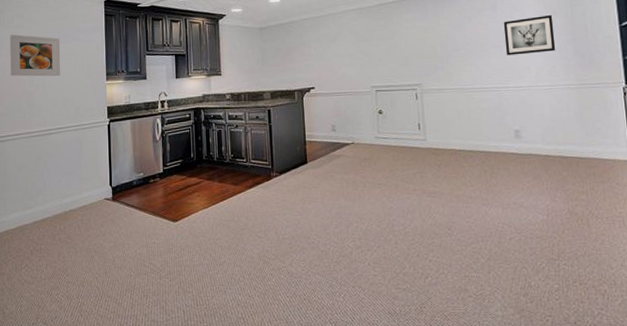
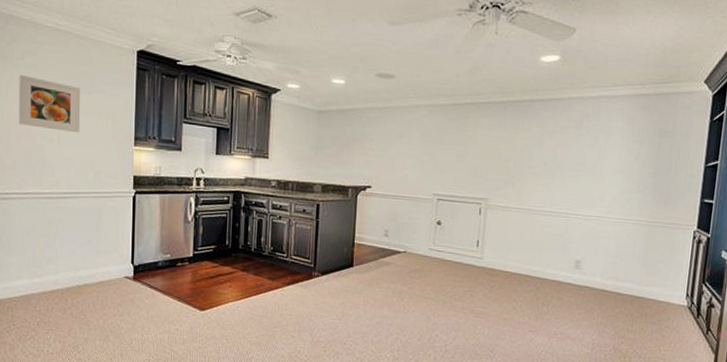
wall art: present [503,14,556,56] -> none [582,142,639,183]

